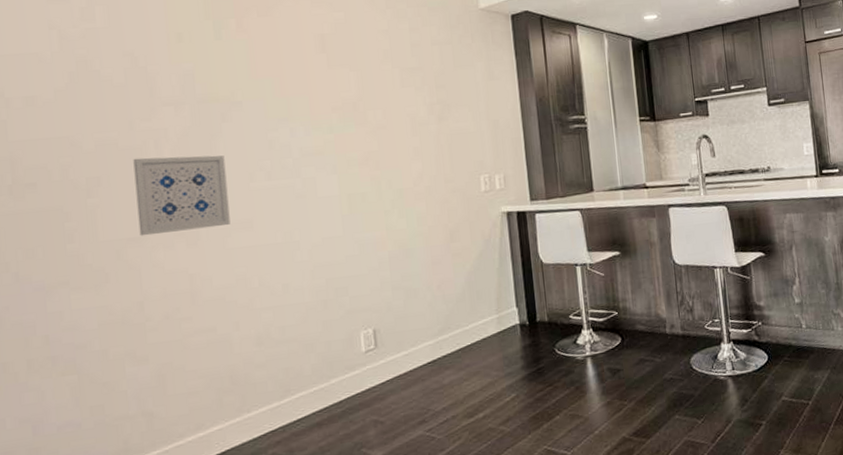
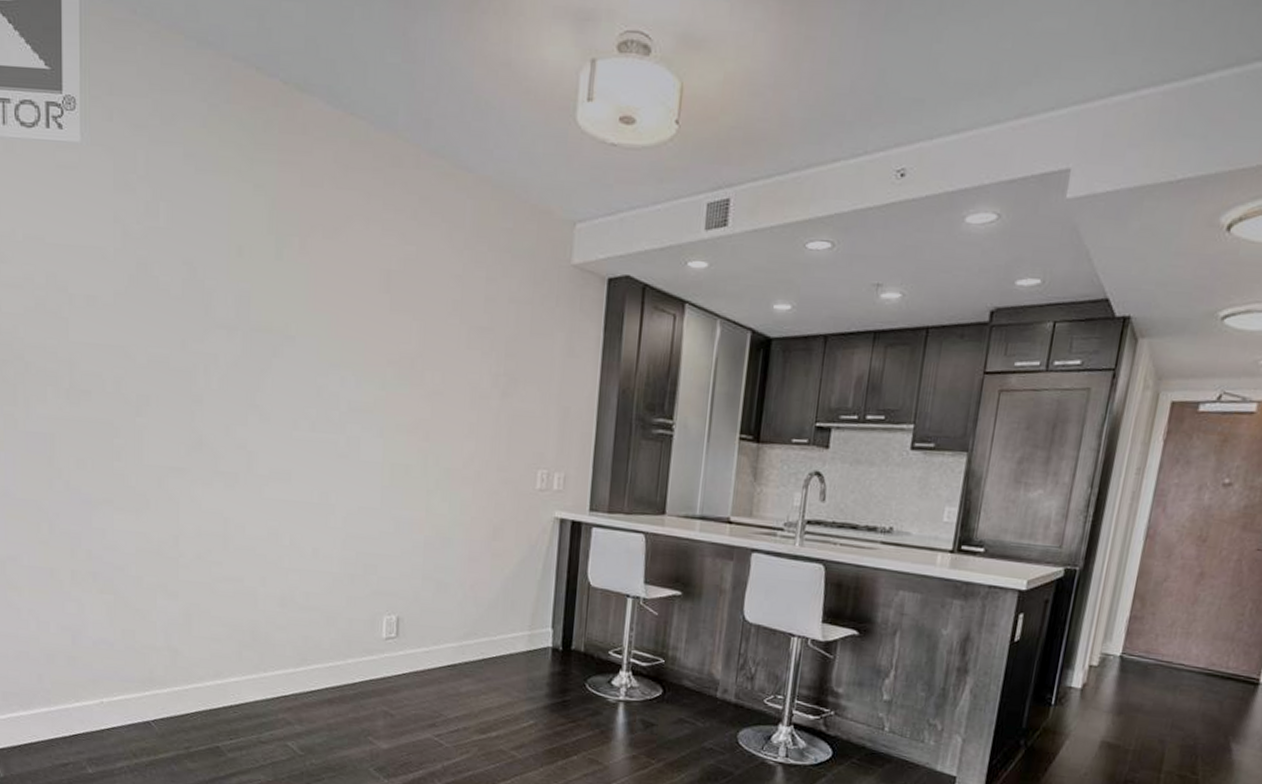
wall art: present [133,155,230,236] -> none [181,382,271,474]

